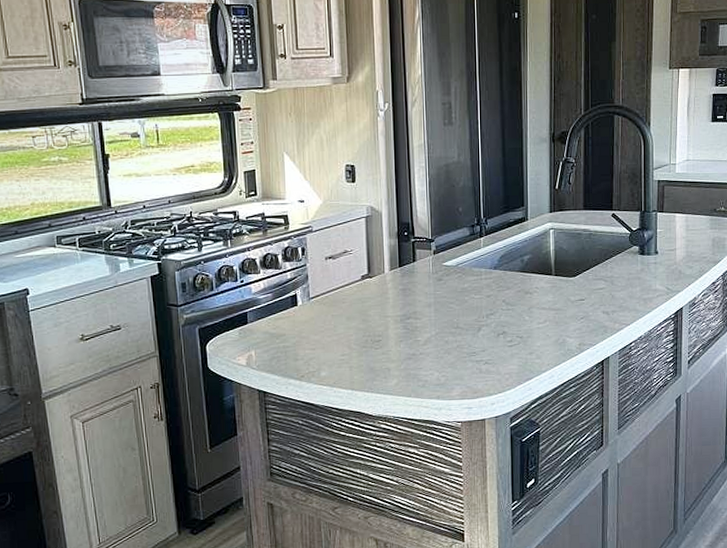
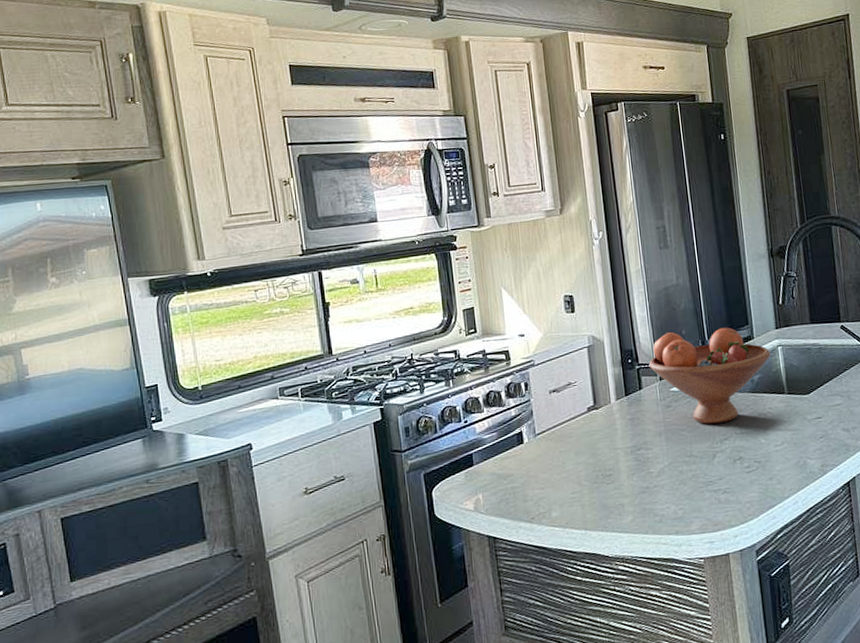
fruit bowl: none [424,207,543,299] -> present [648,327,771,424]

